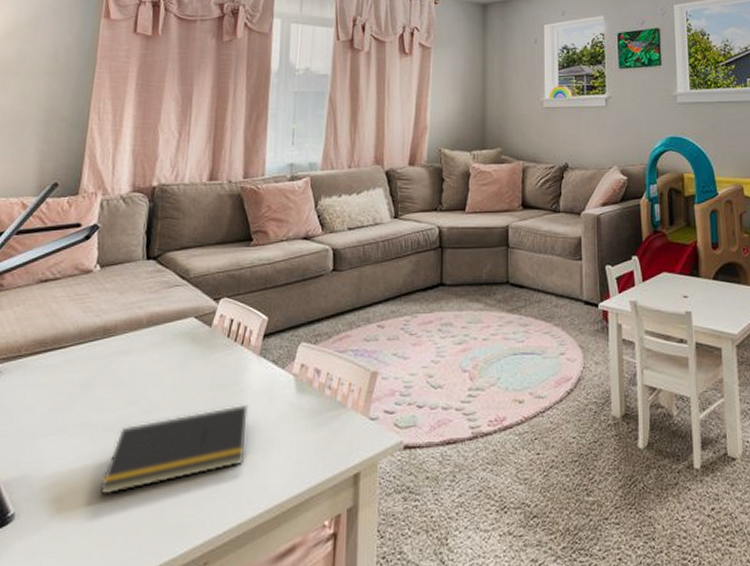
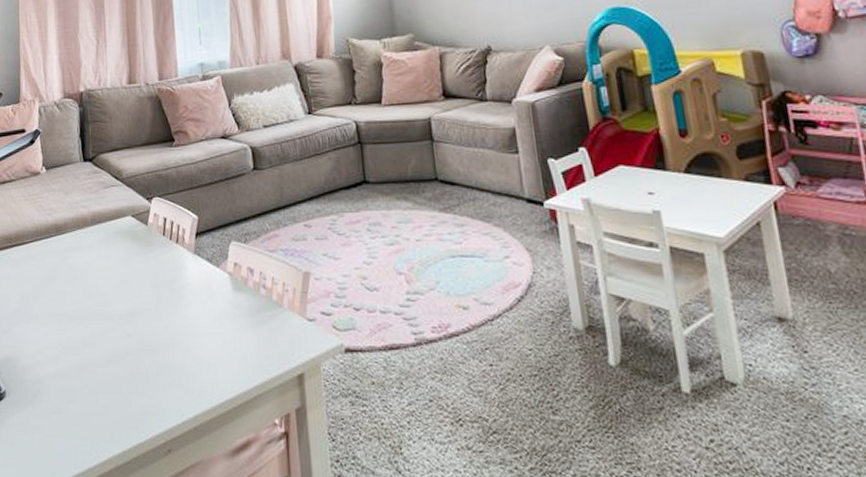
notepad: present [99,404,248,495] -> none [71,300,193,380]

